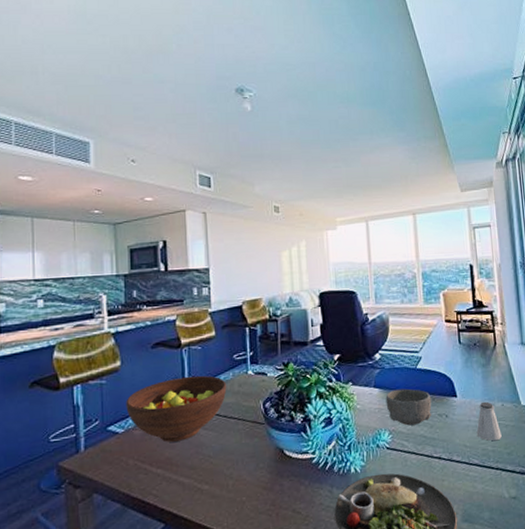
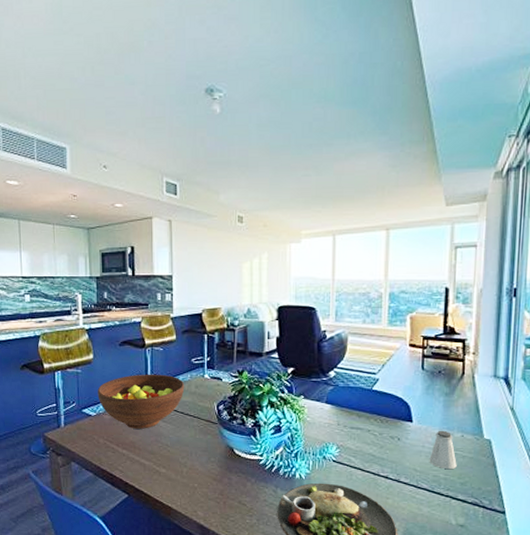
bowl: present [385,388,432,426] -> none [336,407,385,444]

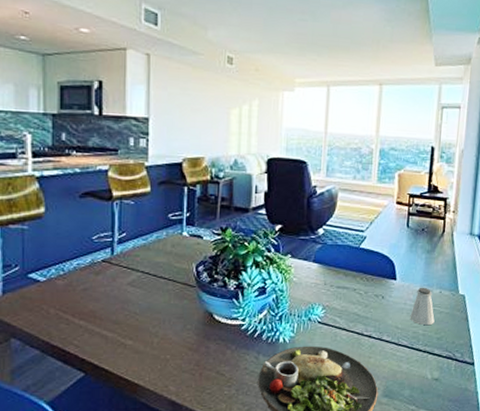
fruit bowl: present [97,374,185,429] -> none [49,231,159,295]

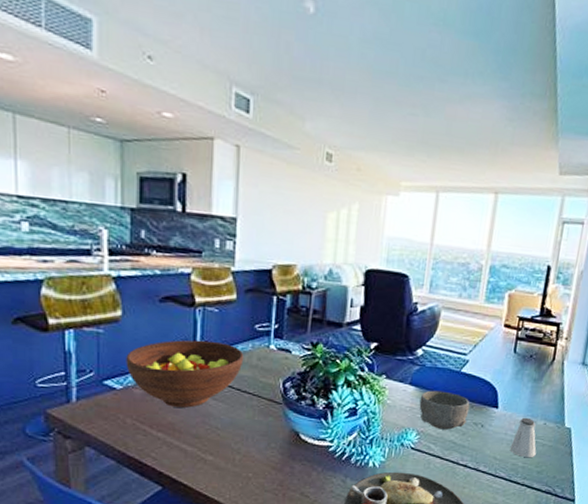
fruit bowl: none [49,231,159,295] -> present [126,339,244,408]
bowl: none [323,266,370,303] -> present [419,390,470,430]

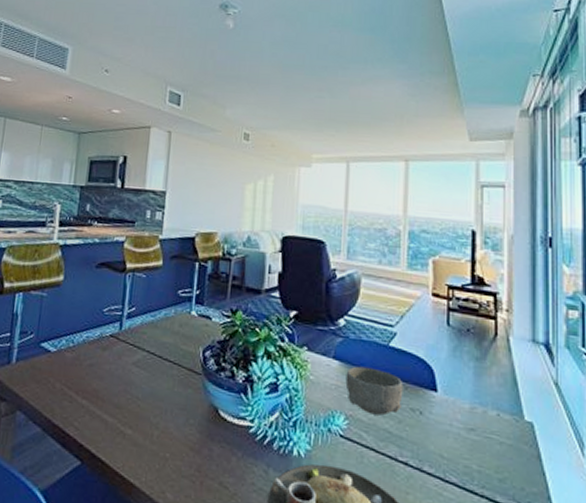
fruit bowl: present [126,339,244,408] -> none [61,304,167,375]
saltshaker: present [510,417,537,458] -> none [458,405,493,460]

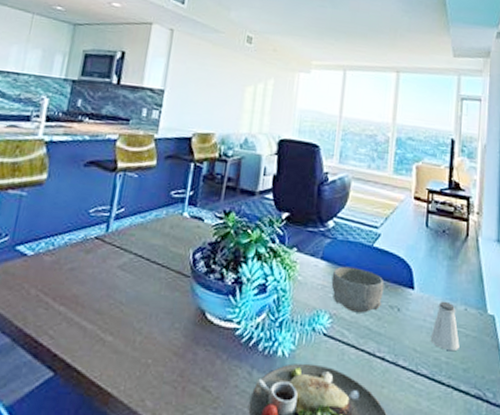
saltshaker: none [458,405,493,460] -> present [430,301,460,352]

